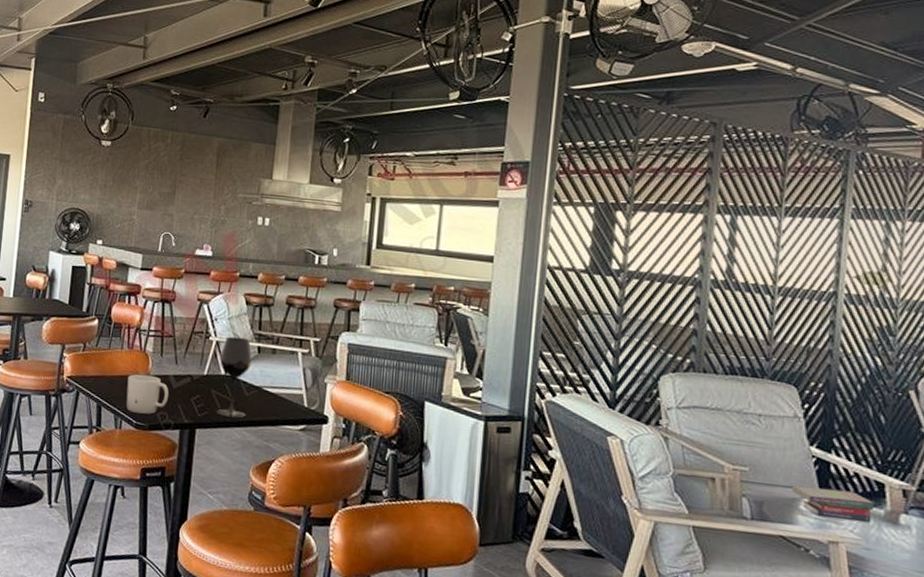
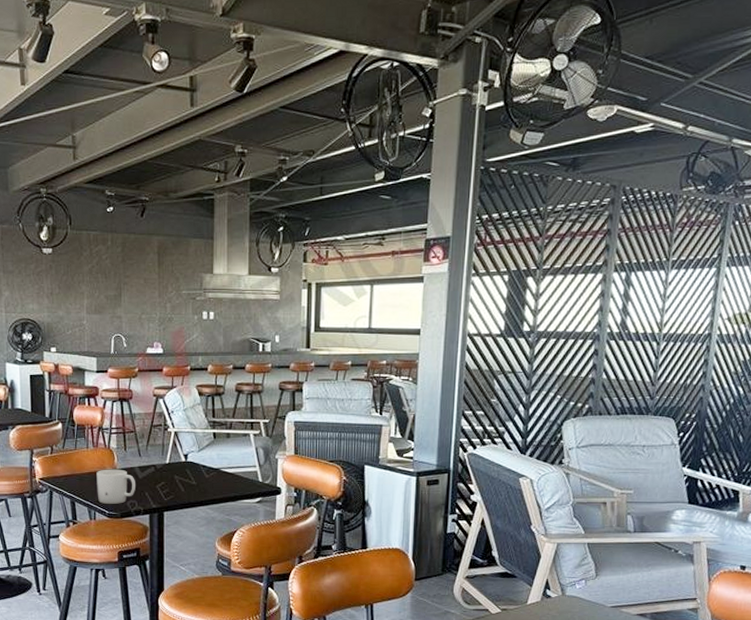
wineglass: present [215,336,252,418] -> none [180,426,209,498]
books: present [792,485,874,522] -> none [667,500,730,524]

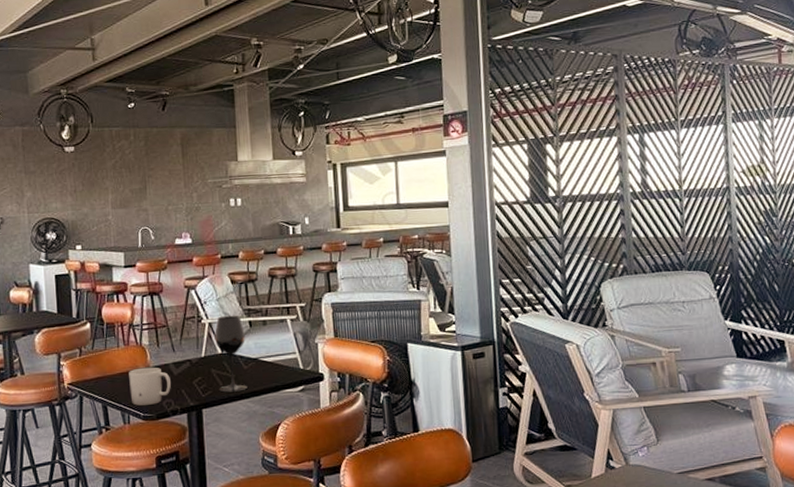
wineglass: none [180,426,209,498] -> present [214,315,248,393]

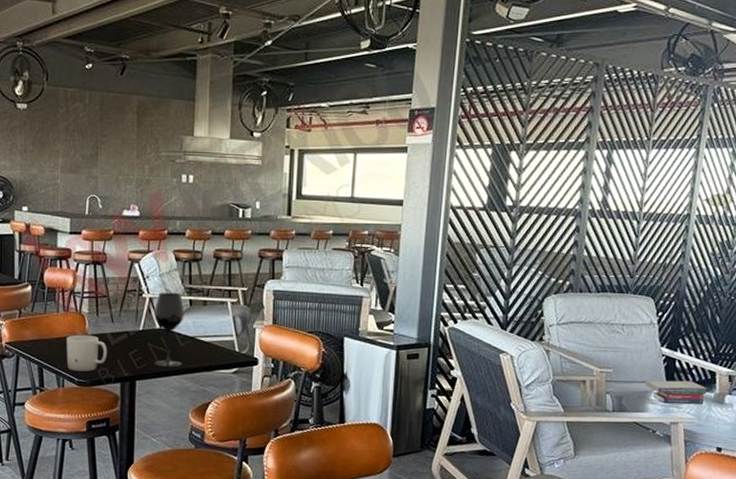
books: none [715,352,779,378] -> present [645,380,707,405]

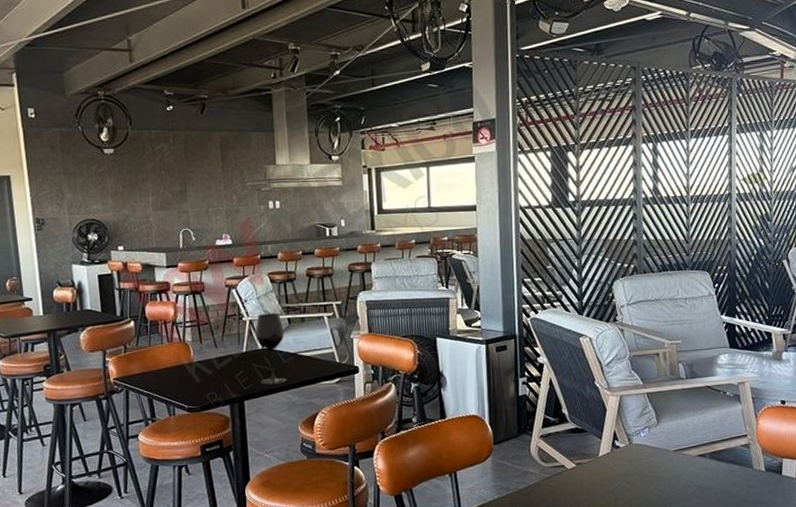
mug: present [66,334,108,371] -> none [173,362,215,399]
books: present [645,380,707,405] -> none [711,343,765,367]

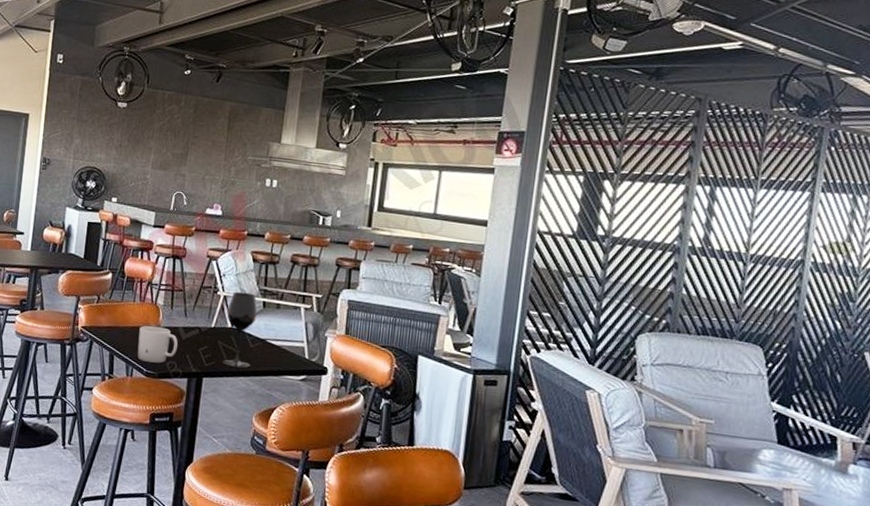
mug: none [173,362,215,399] -> present [137,325,178,364]

